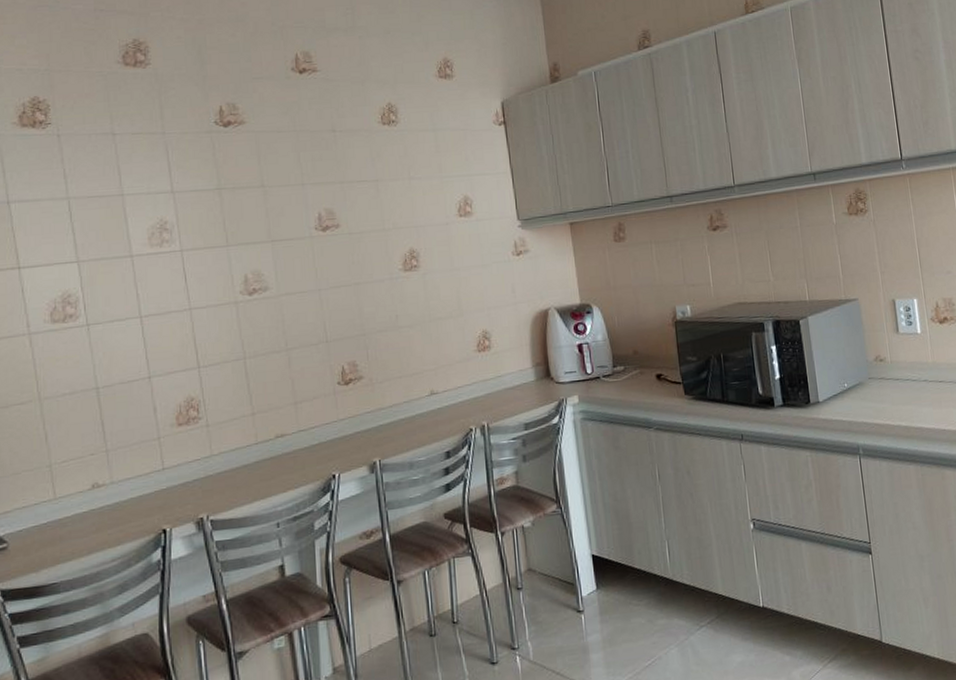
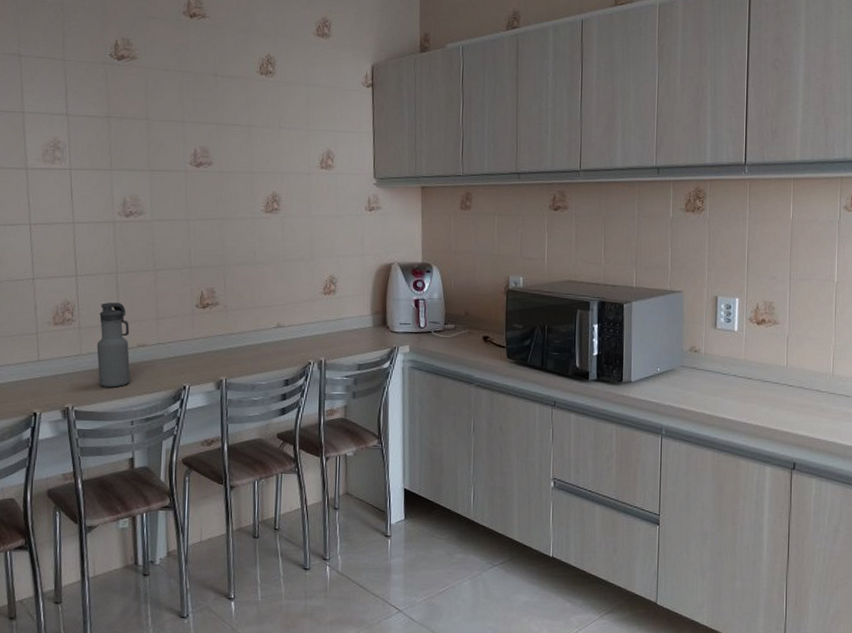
water bottle: none [229,391,271,489] -> present [96,302,131,388]

